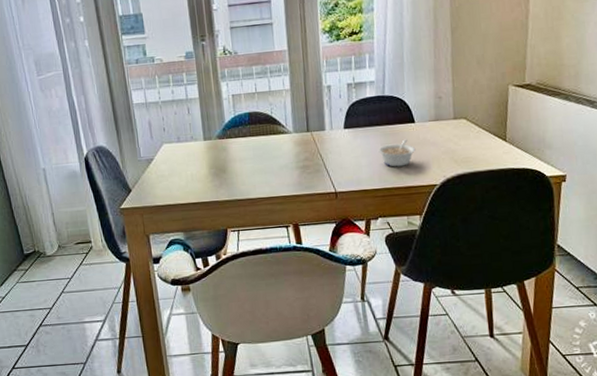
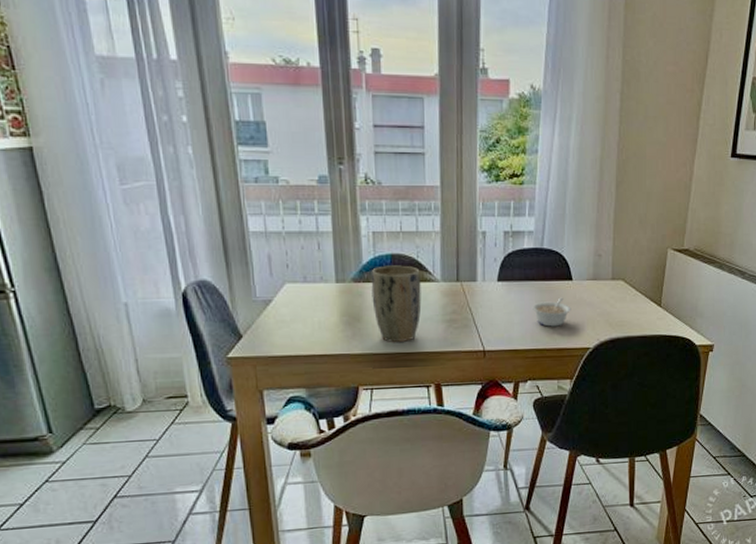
plant pot: none [232,121,277,189] -> present [371,265,422,342]

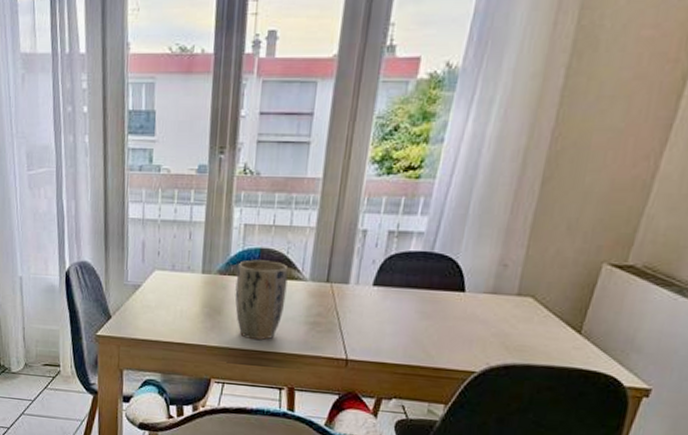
legume: present [532,297,571,327] -> none [410,310,459,343]

